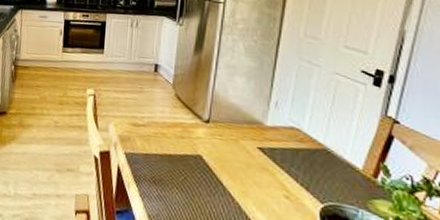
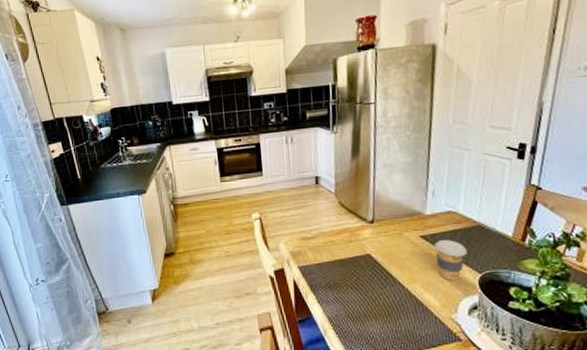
coffee cup: none [273,156,308,206] -> present [434,240,467,281]

